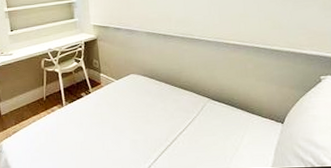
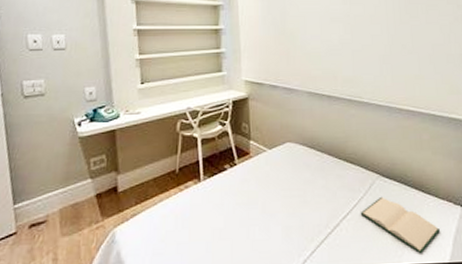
hardback book: none [195,116,263,162] -> present [361,196,440,254]

